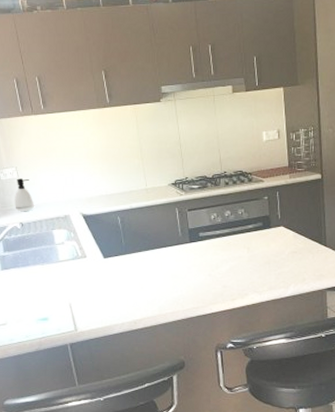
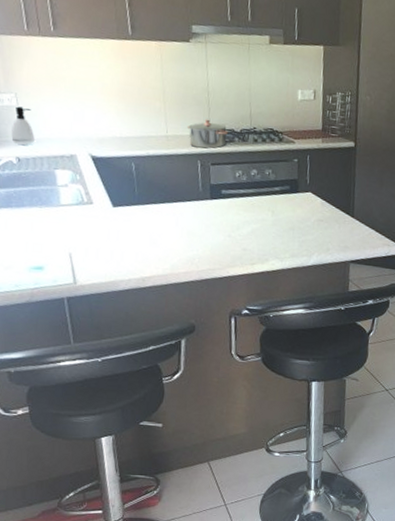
cooking pot: none [164,169,202,196] -> present [188,119,229,149]

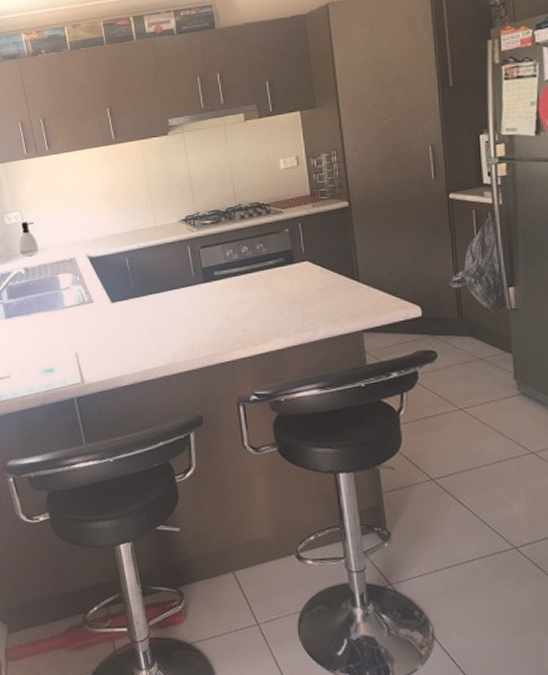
cooking pot: present [188,119,229,149] -> none [174,204,215,233]

